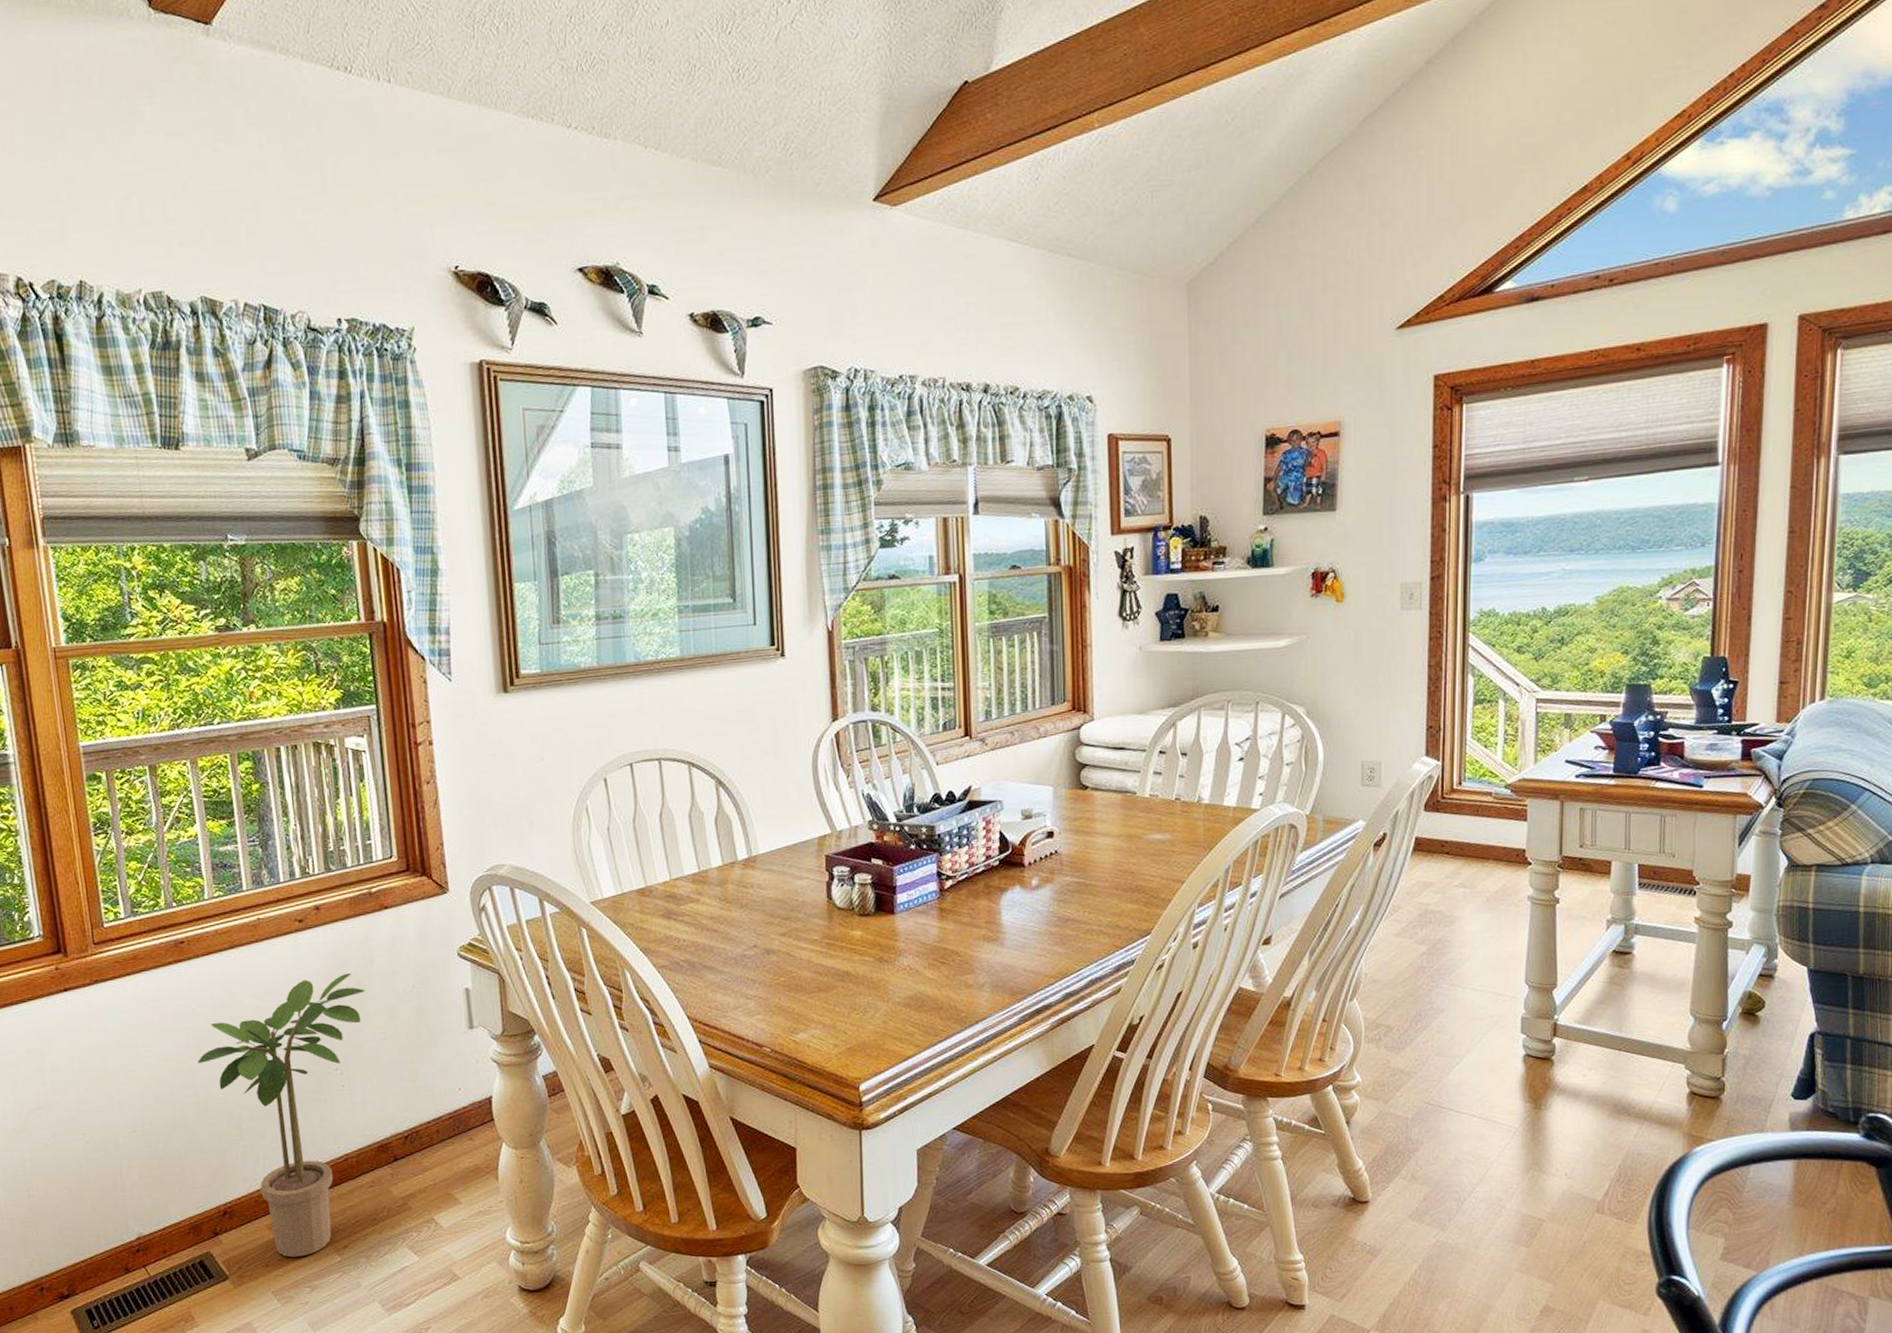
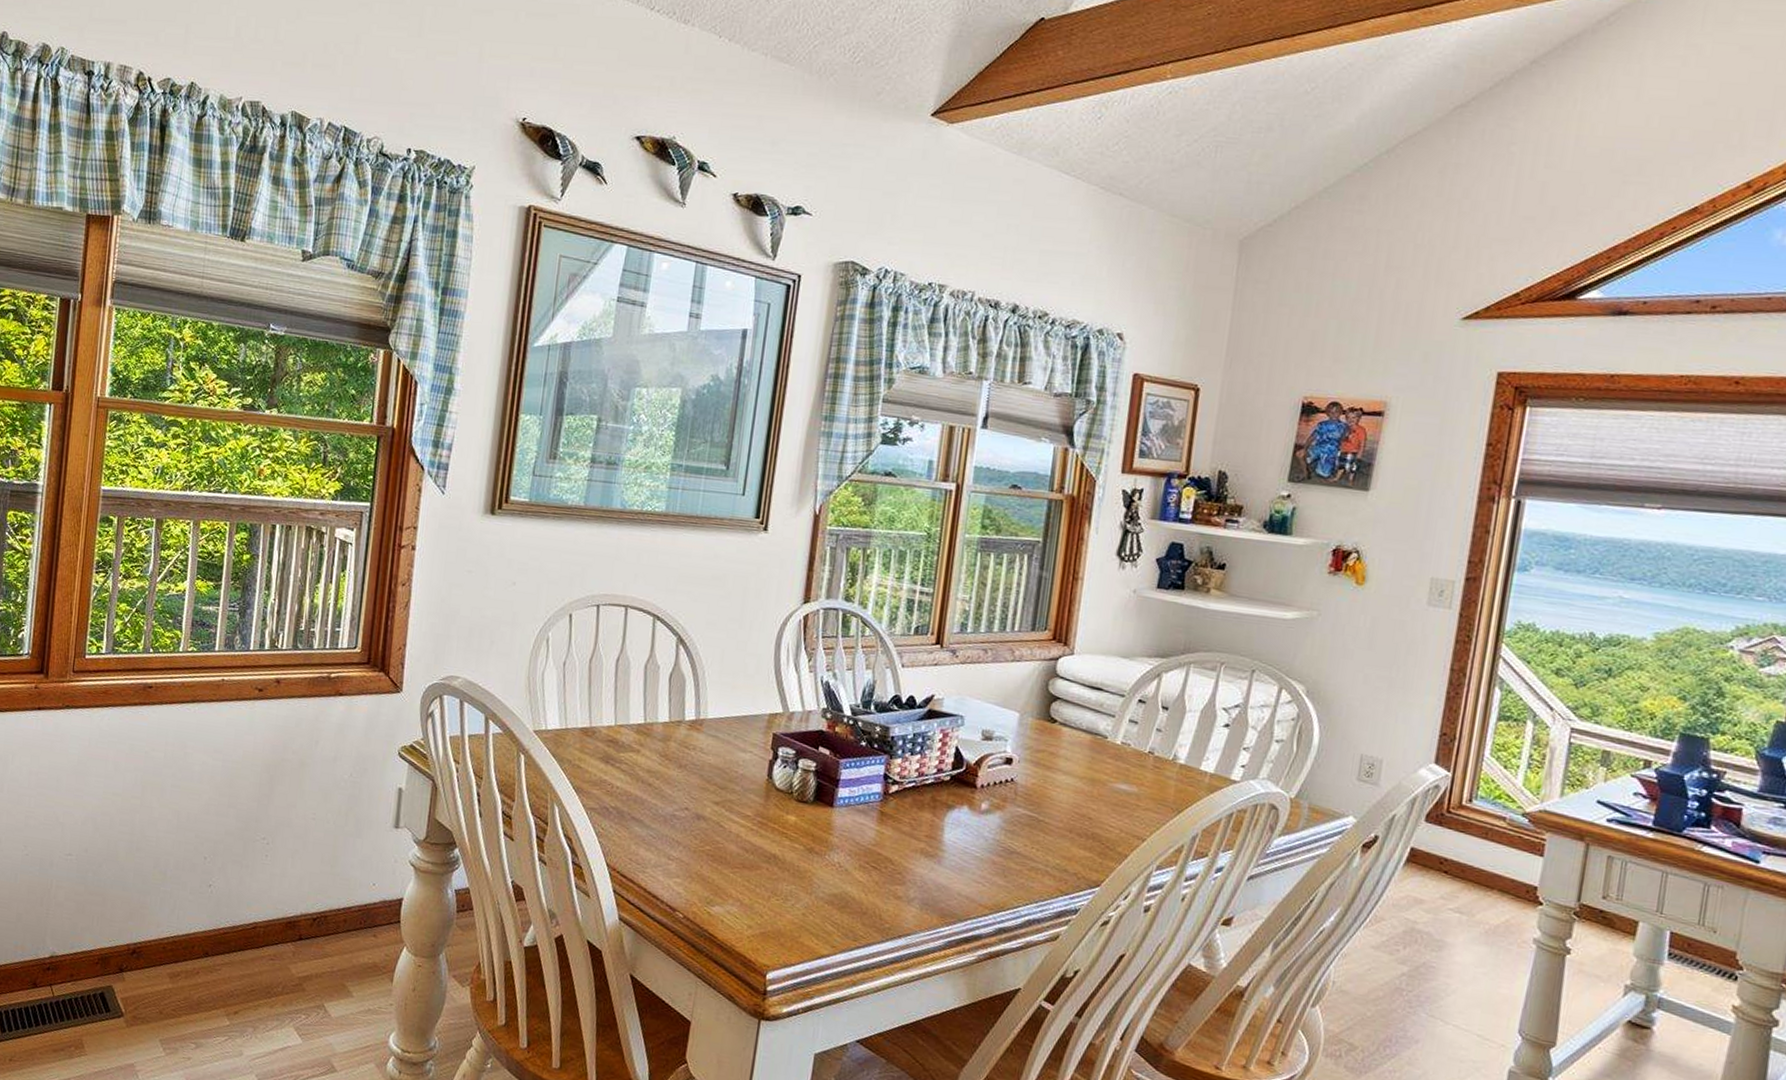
potted plant: present [197,972,365,1258] -> none [140,746,306,1013]

